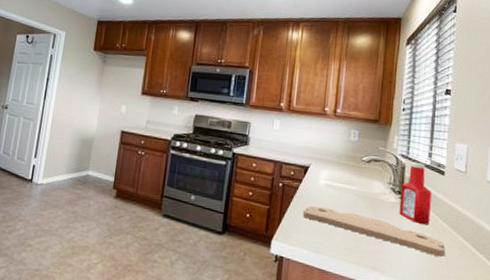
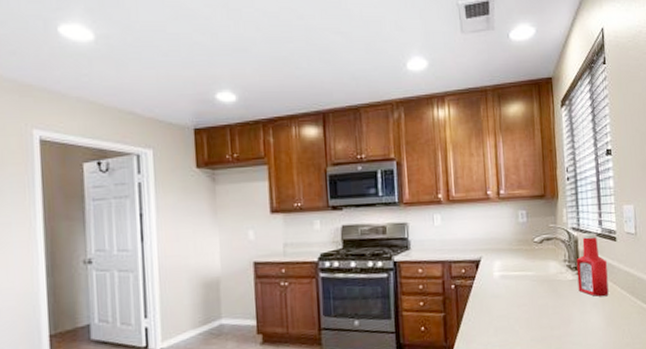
cutting board: present [302,206,445,258] -> none [481,300,627,326]

